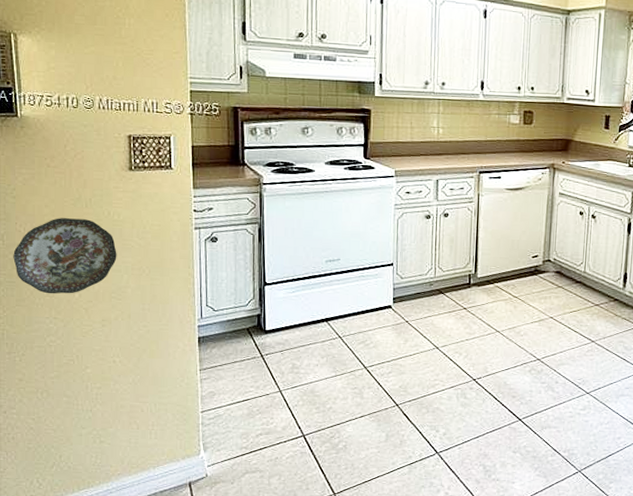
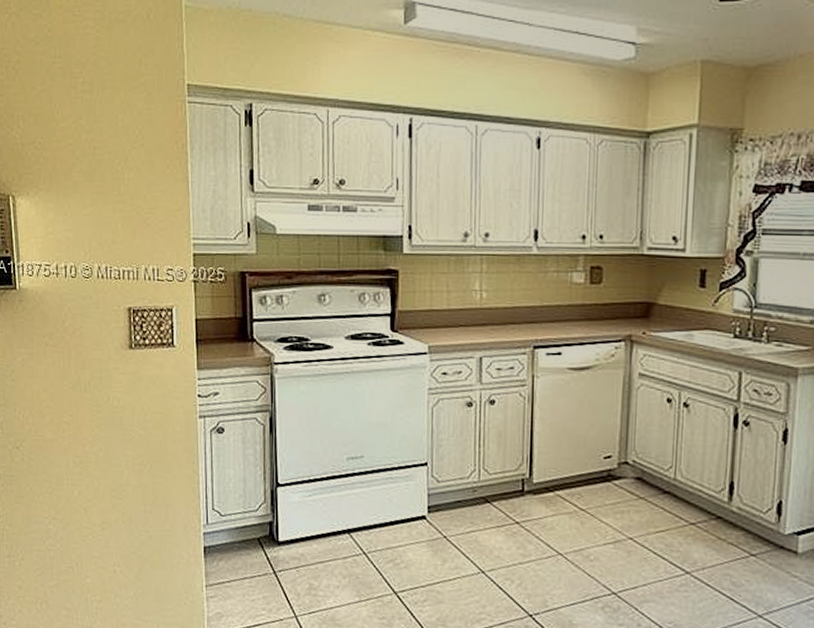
decorative plate: present [13,218,117,294] -> none [12,403,117,491]

